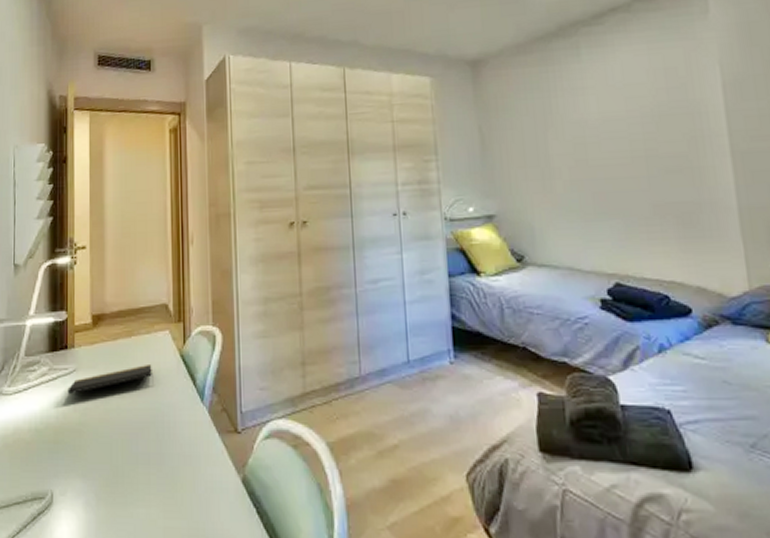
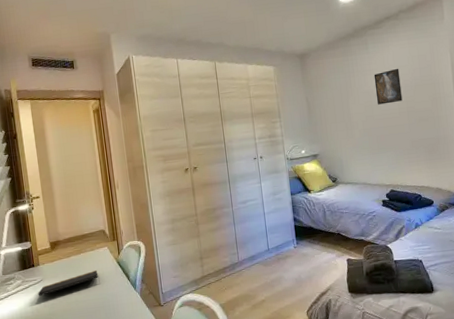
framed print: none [589,86,637,143] -> present [374,68,403,105]

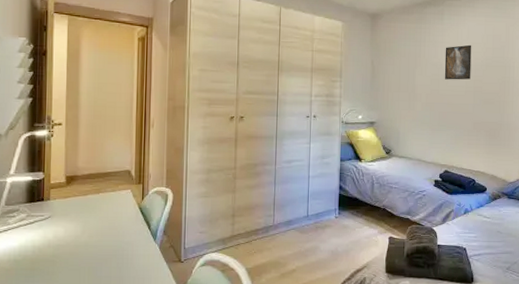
notepad: present [38,270,100,297] -> none [43,213,117,235]

